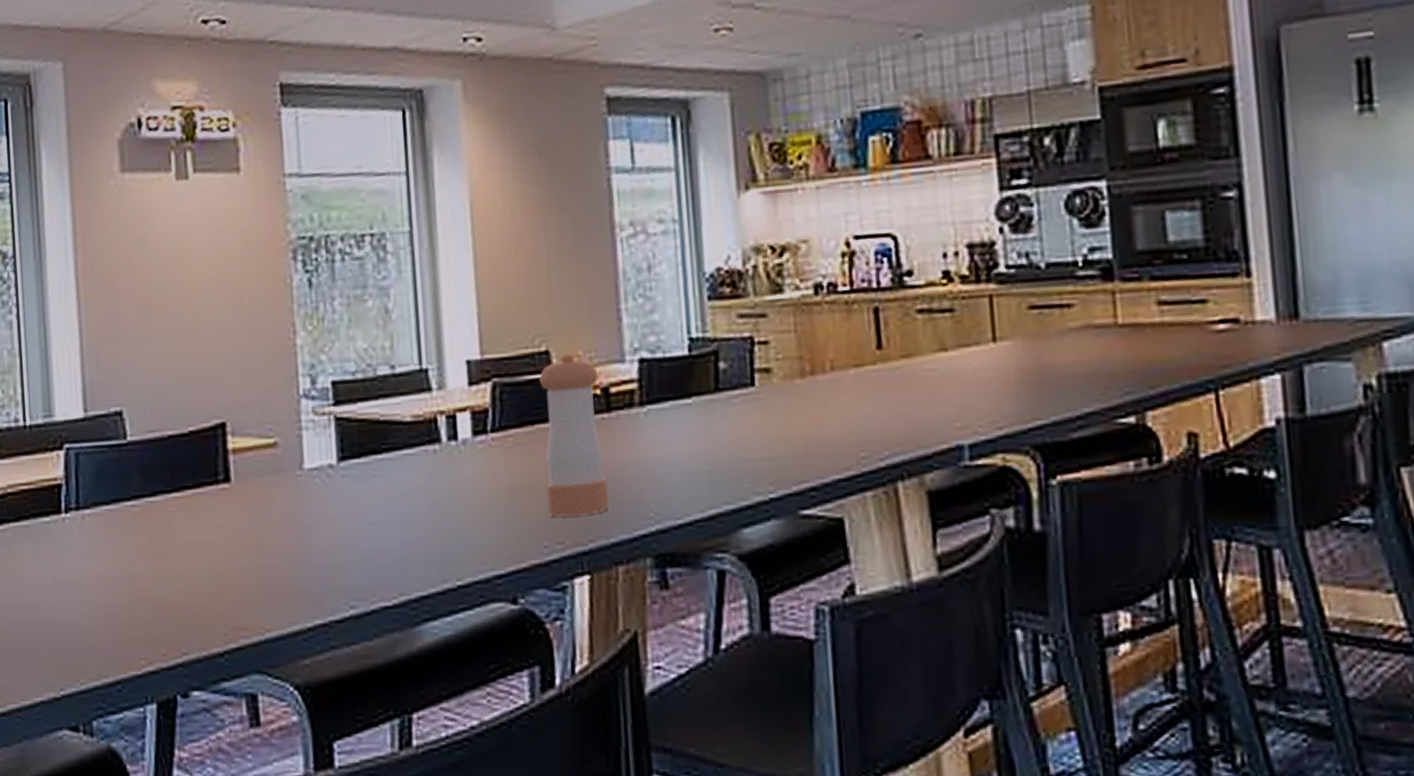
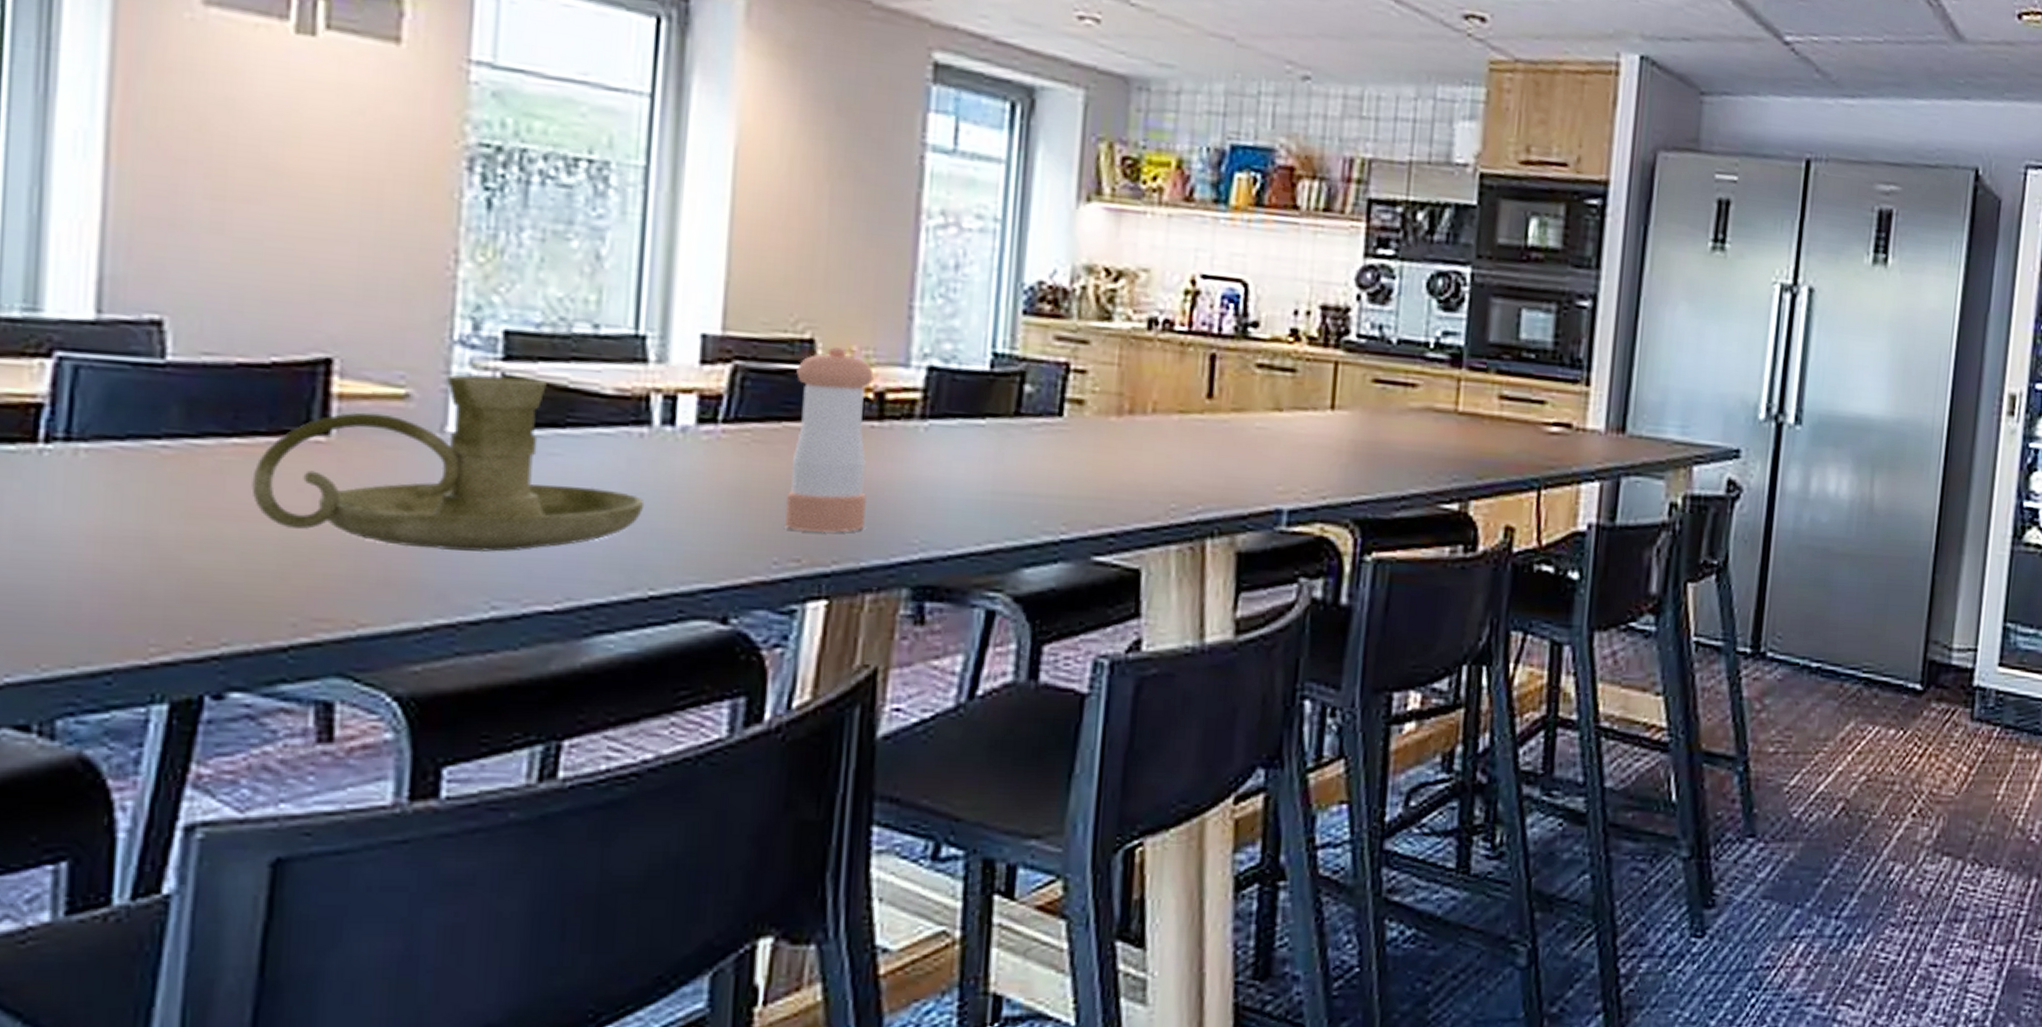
candle holder: none [187,416,445,565] -> present [251,374,645,552]

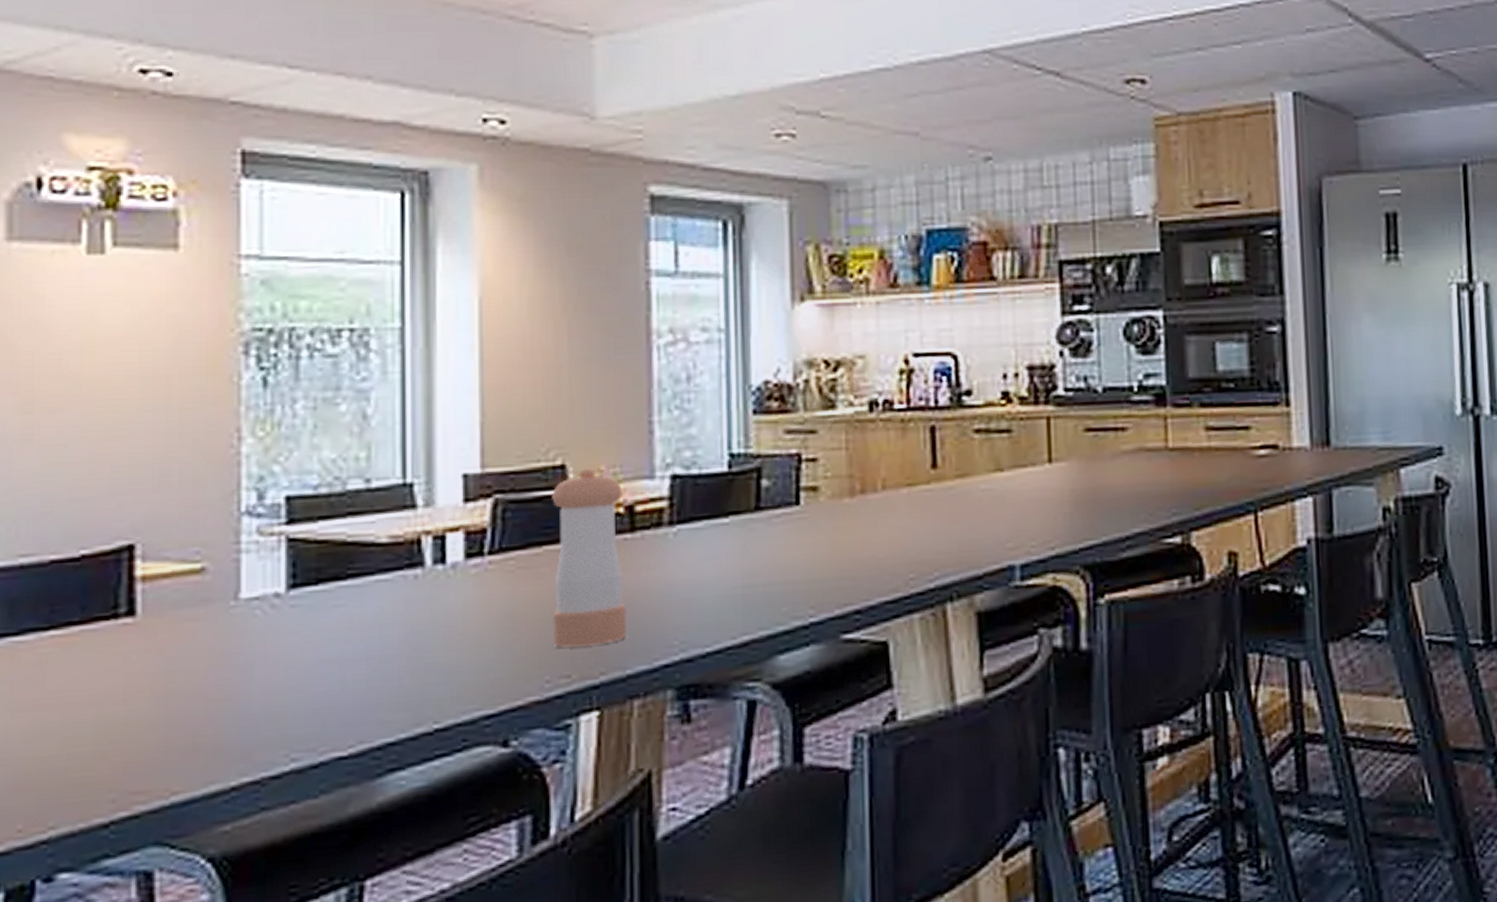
candle holder: present [251,374,645,552] -> none [69,537,424,713]

